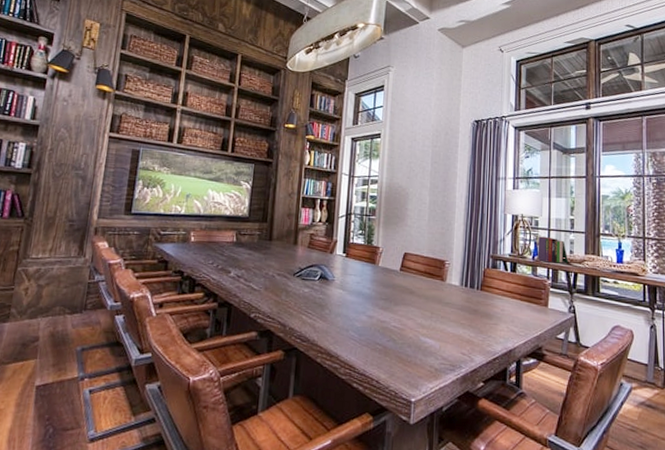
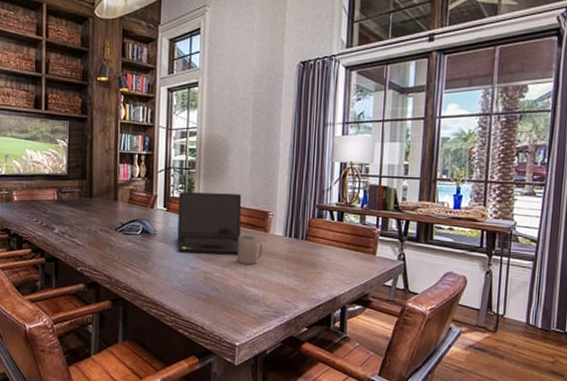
laptop: none [355,238,420,304] -> present [177,192,242,255]
mug: none [414,283,439,314] -> present [237,234,263,265]

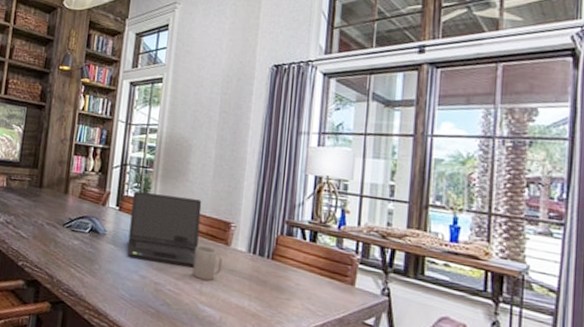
books: present [367,184,401,211] -> none [344,202,385,238]

